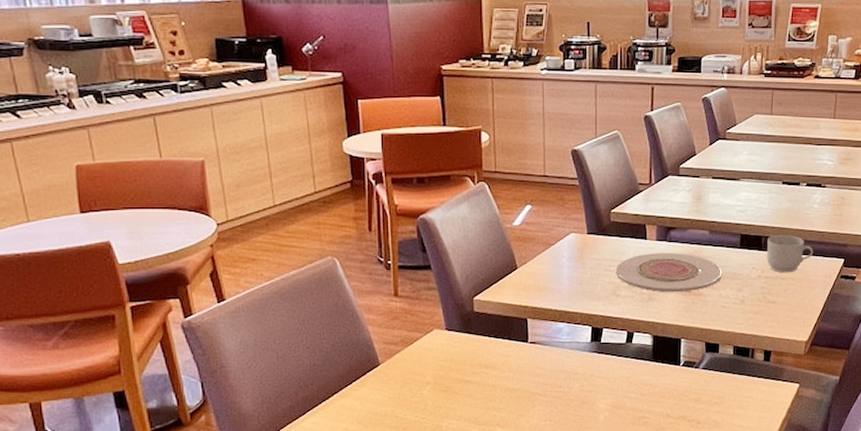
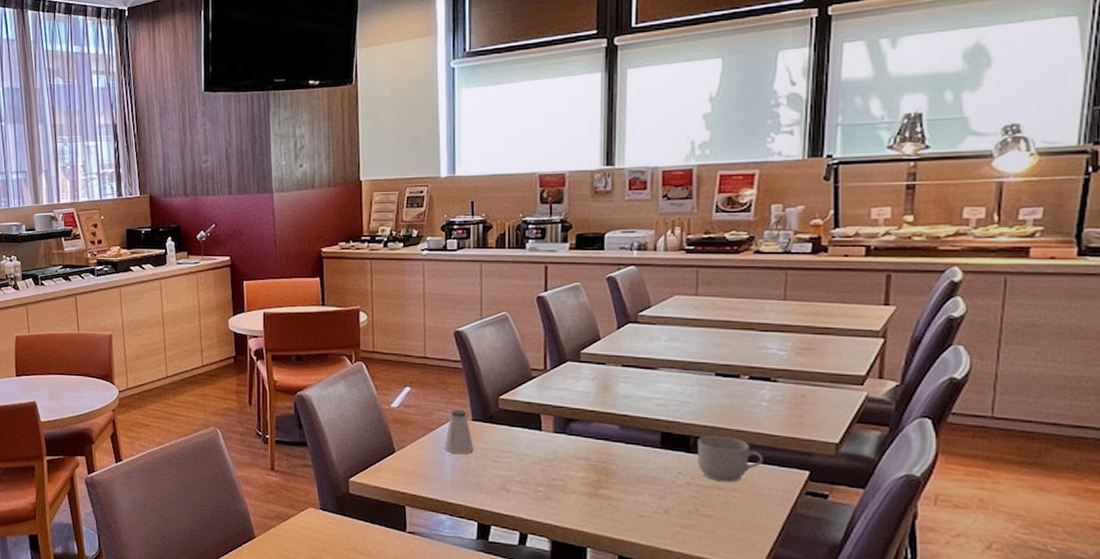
saltshaker: none [563,224,589,266] -> present [445,409,474,454]
plate: present [617,253,722,293] -> none [506,446,638,494]

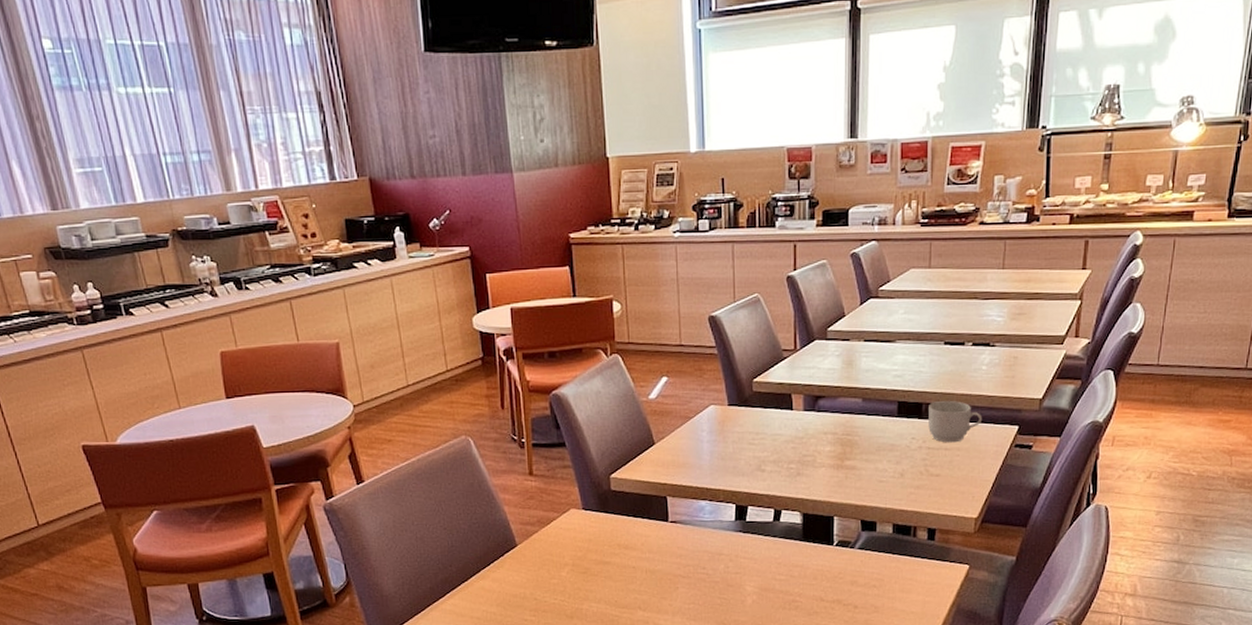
saltshaker: present [445,409,474,454] -> none [702,396,730,440]

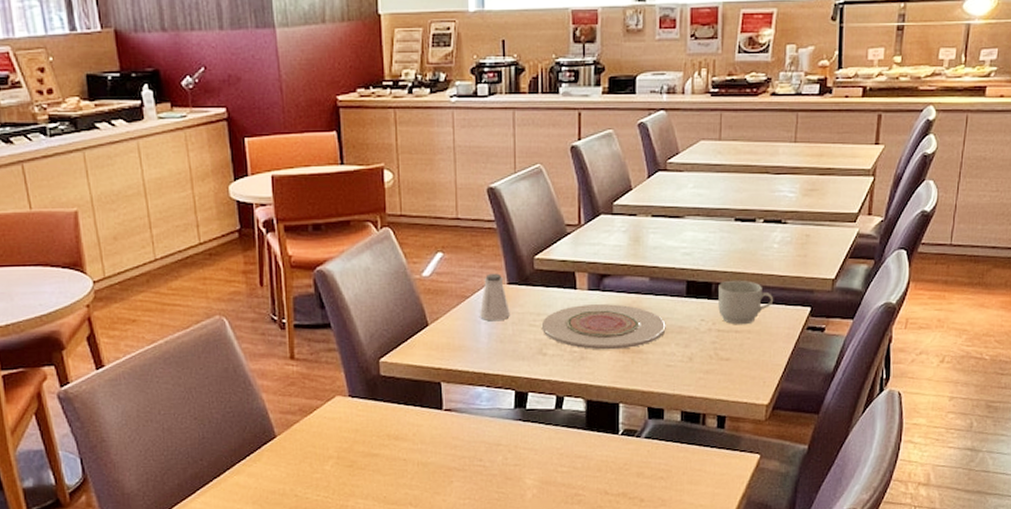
saltshaker: none [702,396,730,440] -> present [480,273,510,322]
plate: none [761,423,878,467] -> present [542,304,666,350]

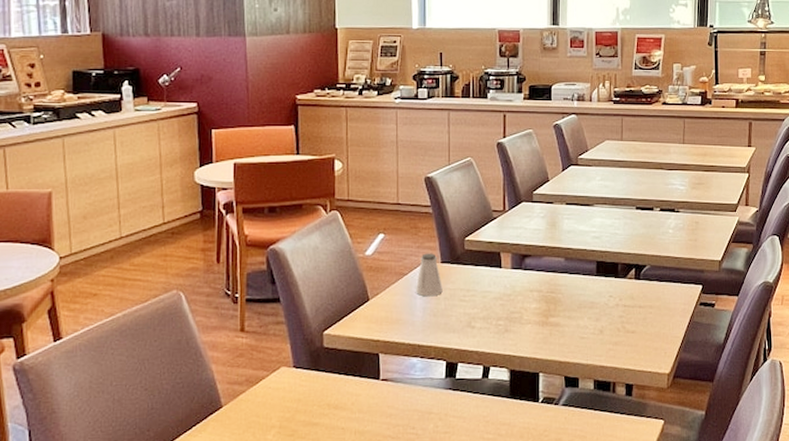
plate: present [542,304,666,350] -> none [471,281,580,323]
mug: present [718,280,774,325] -> none [624,260,671,301]

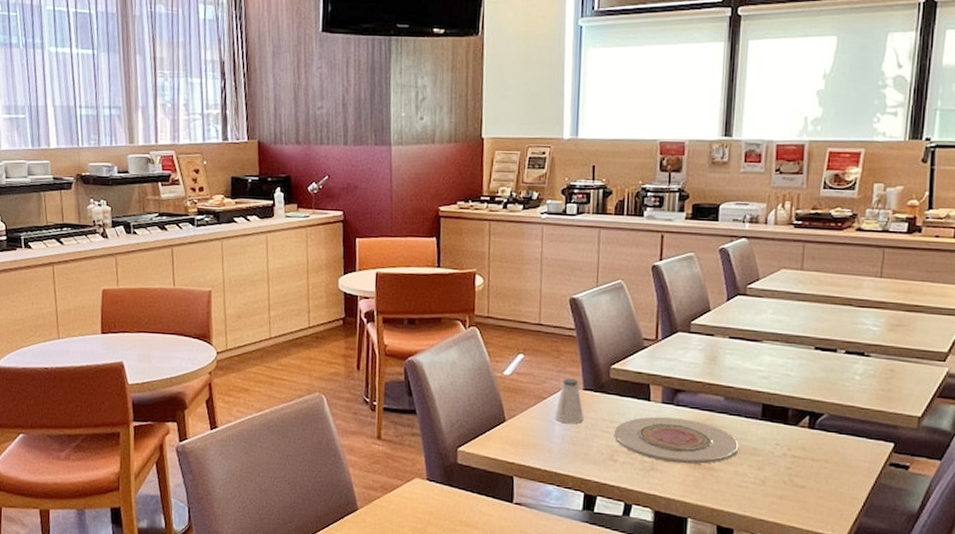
plate: none [471,281,580,323] -> present [614,416,739,465]

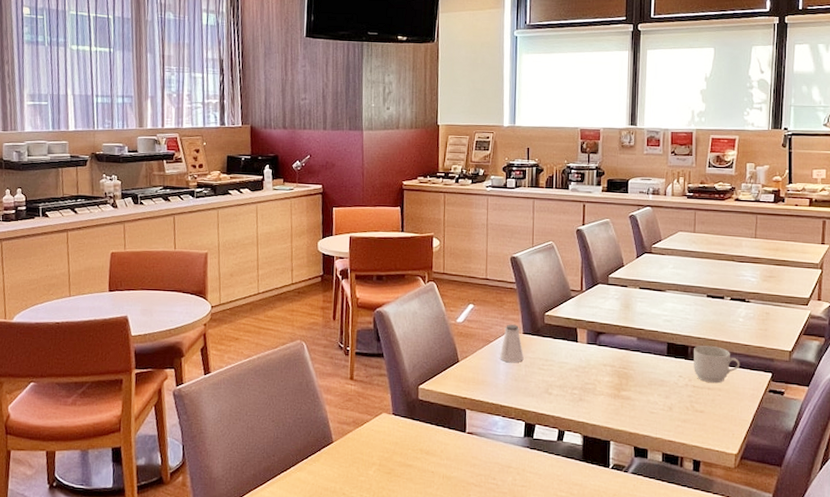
plate: present [614,416,739,465] -> none [549,355,650,395]
mug: none [794,407,854,454] -> present [694,345,740,384]

